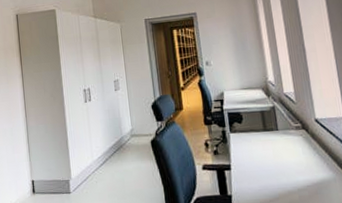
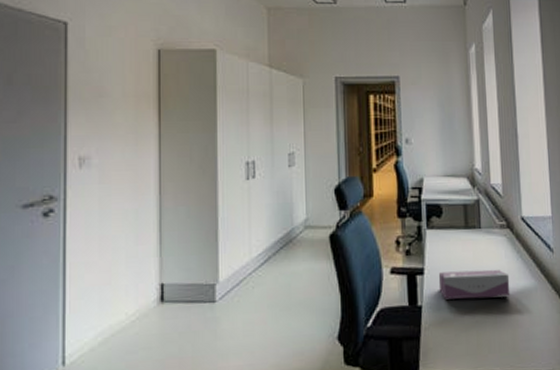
tissue box: none [243,164,311,190] -> present [438,269,510,300]

